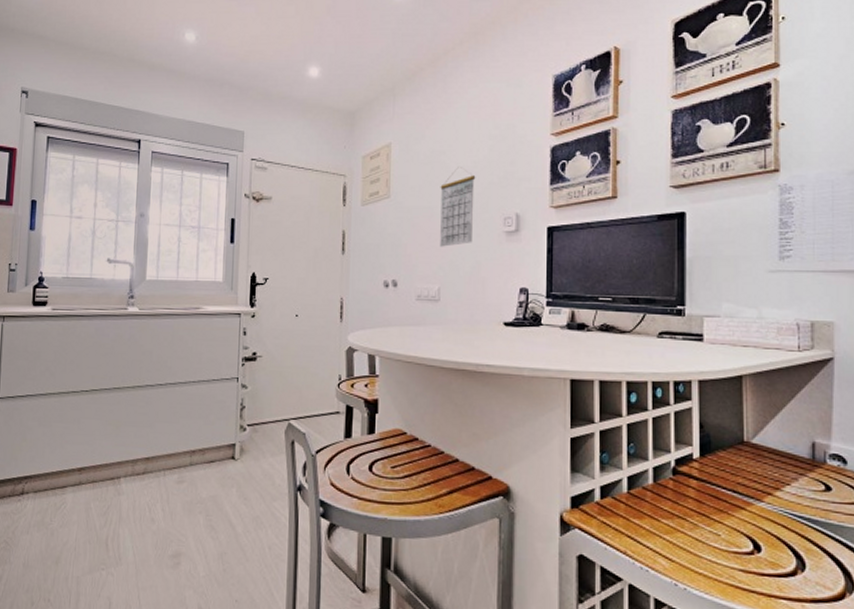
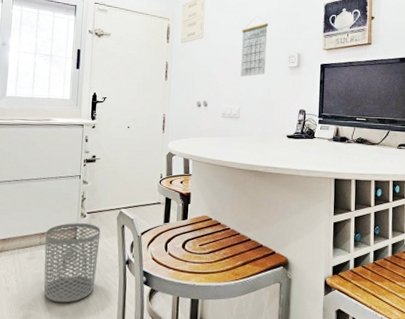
waste bin: none [196,438,265,539] -> present [43,223,101,303]

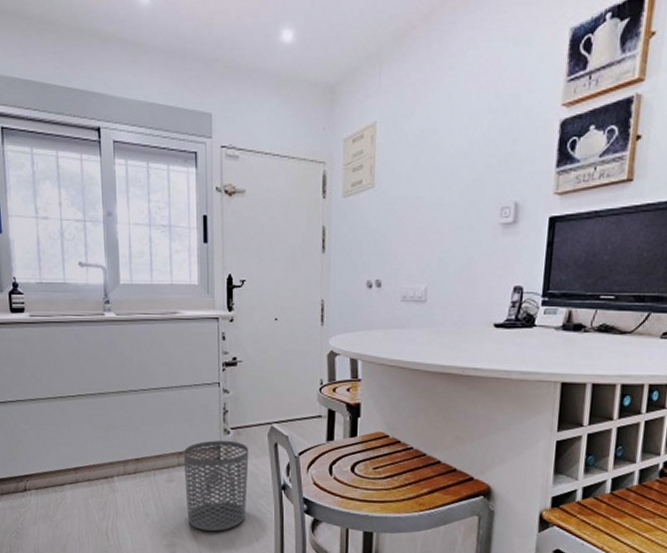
calendar: present [241,16,269,77] -> none [428,149,472,242]

